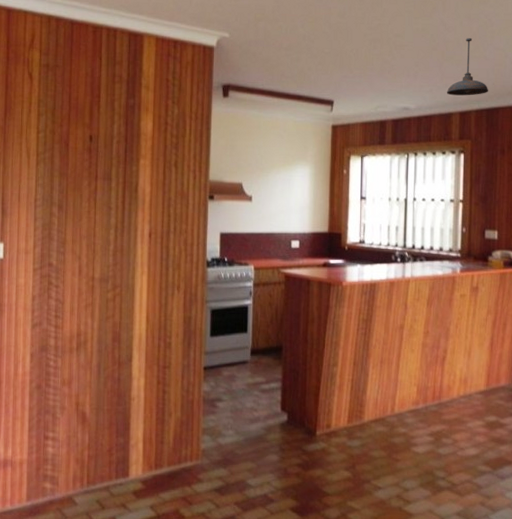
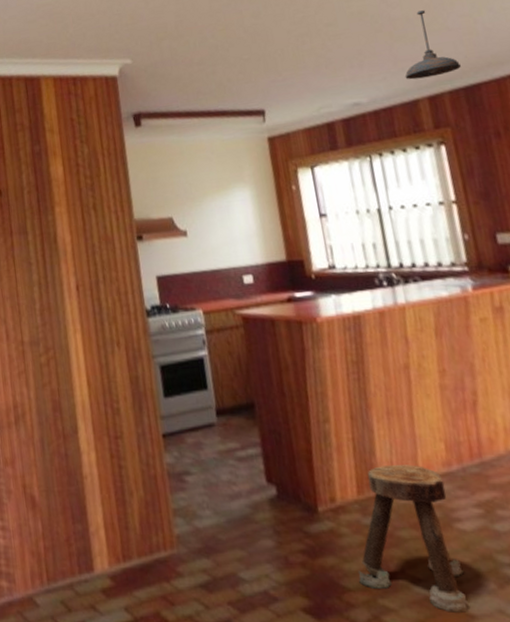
stool: none [336,402,411,512] -> present [357,465,469,612]

